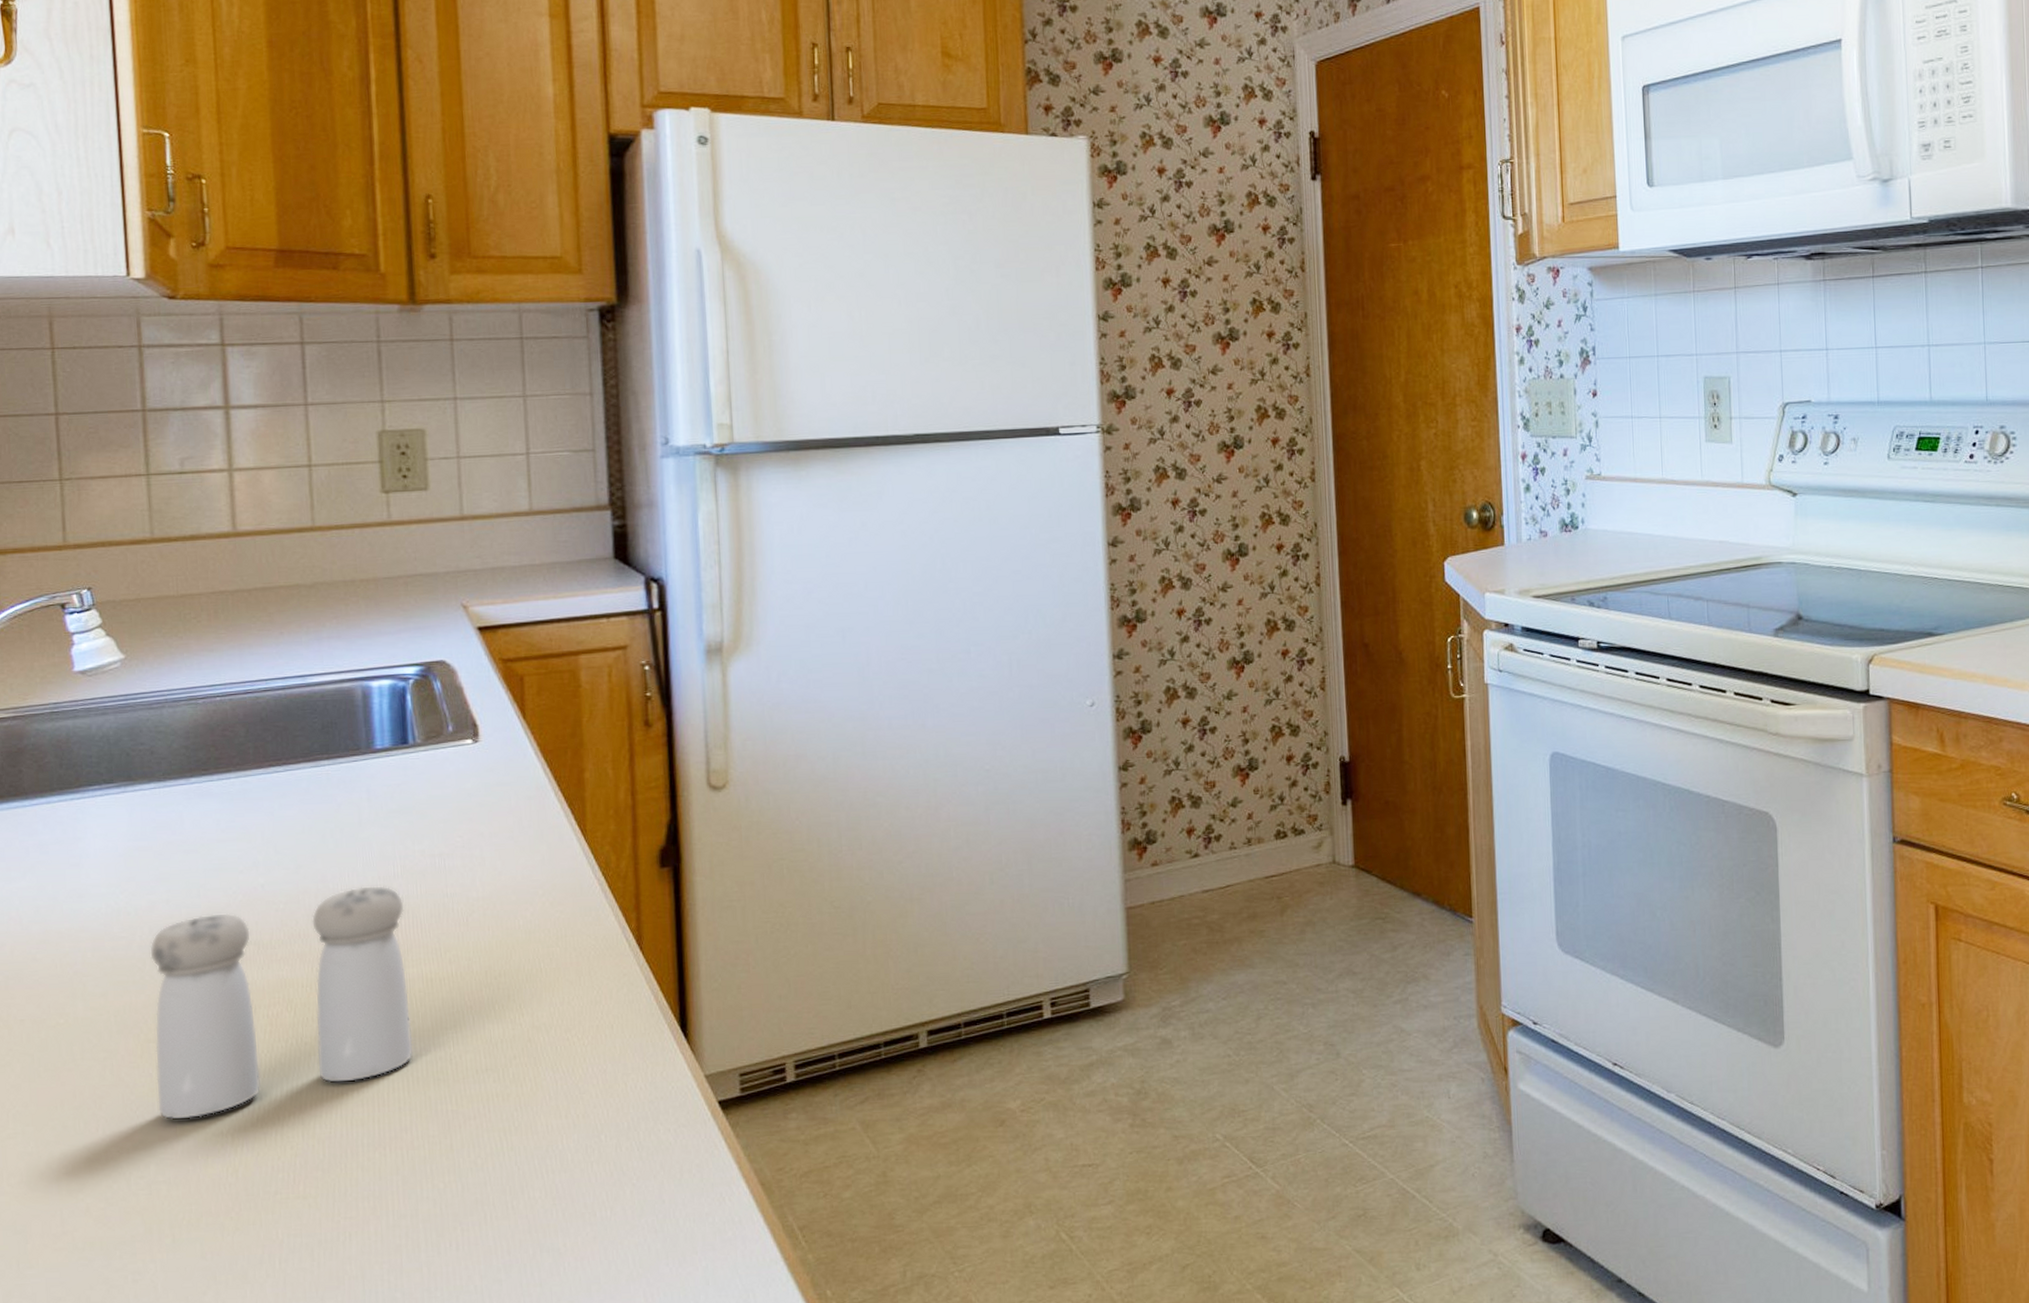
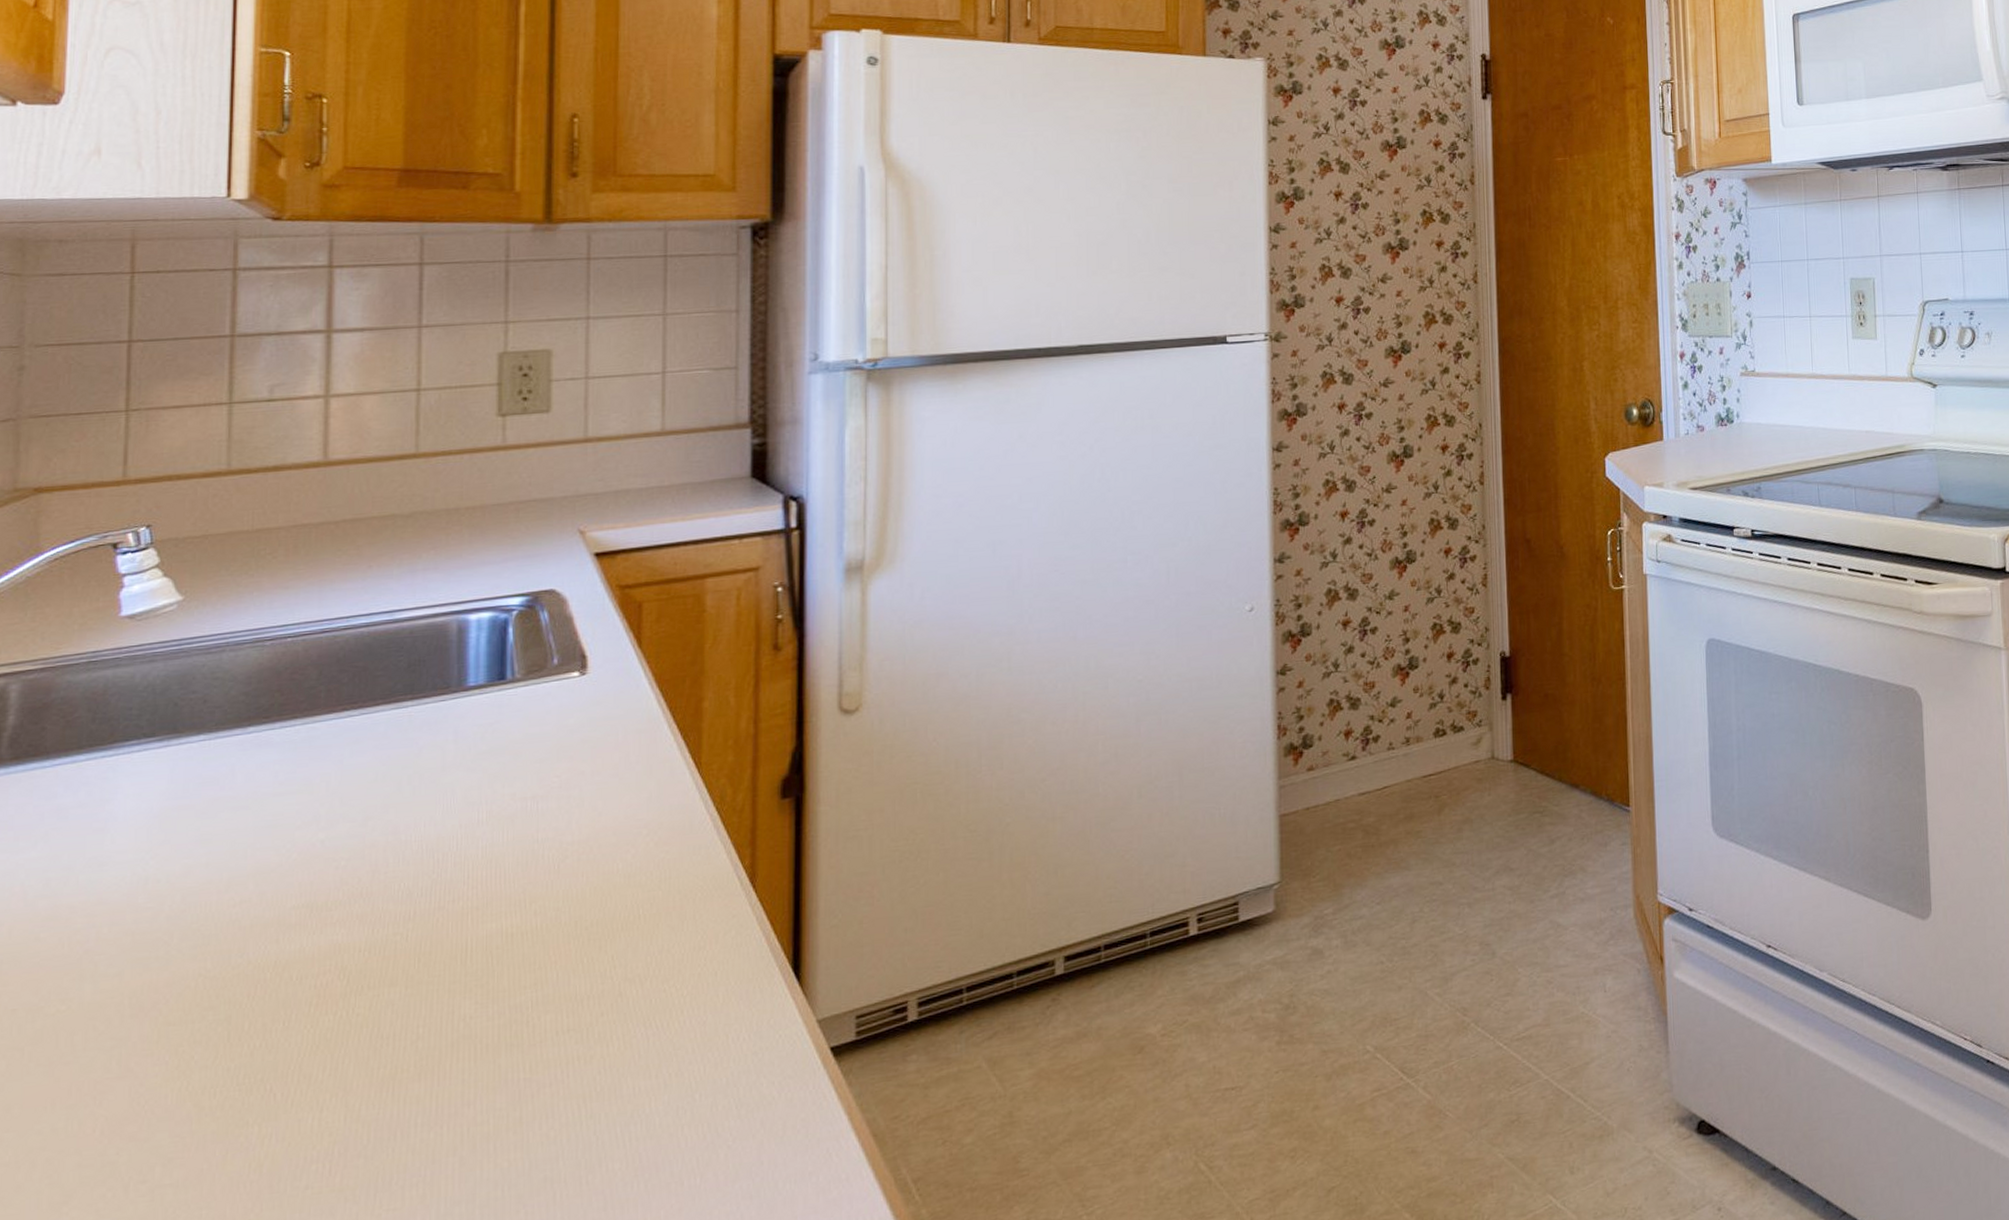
salt and pepper shaker: present [150,886,414,1120] -> none [172,834,487,1113]

